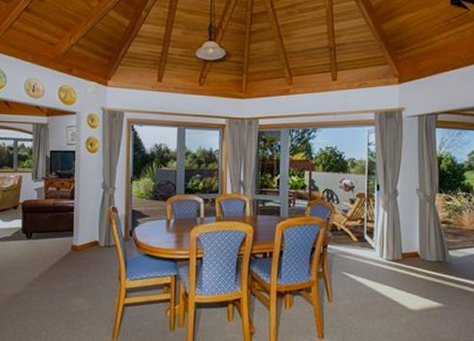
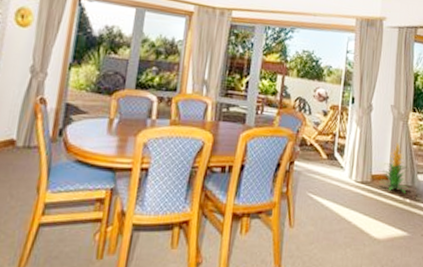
indoor plant: none [410,223,440,269] -> present [379,142,408,194]

